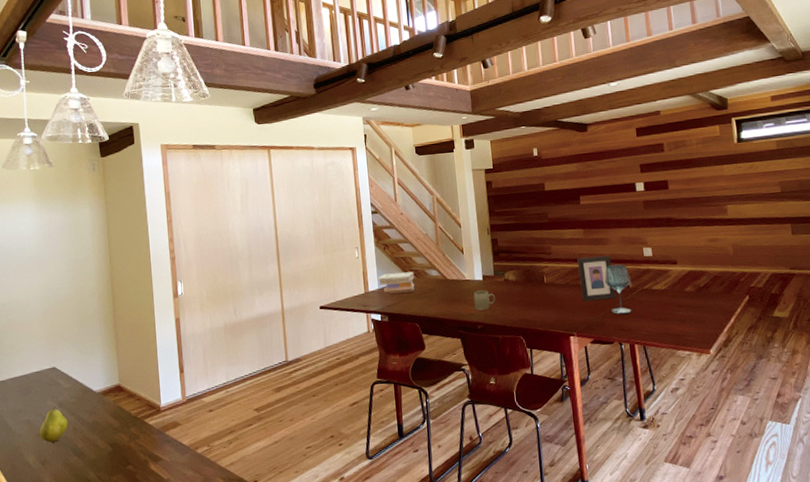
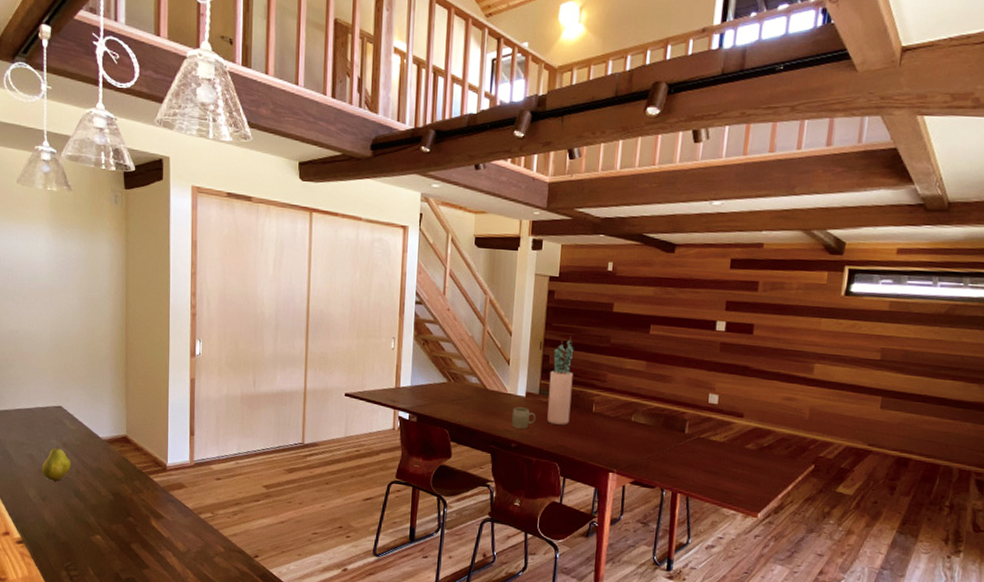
books: present [377,271,415,295] -> none [411,371,452,397]
vase: none [500,218,526,301] -> present [547,336,574,425]
picture frame: present [577,255,616,302] -> none [630,391,671,442]
wine glass: present [604,264,632,315] -> none [659,406,689,460]

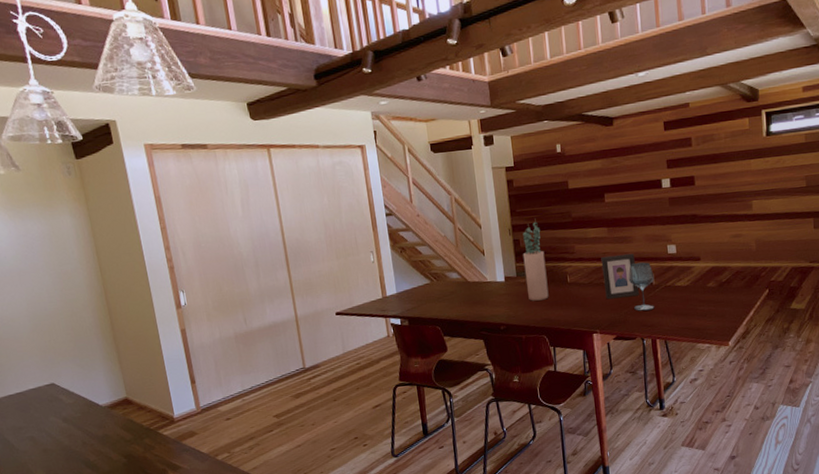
fruit: present [42,445,71,481] -> none [45,422,76,458]
mug: present [511,407,536,429] -> none [495,291,518,312]
picture frame: none [630,391,671,442] -> present [601,253,639,300]
wine glass: none [659,406,689,460] -> present [628,262,655,311]

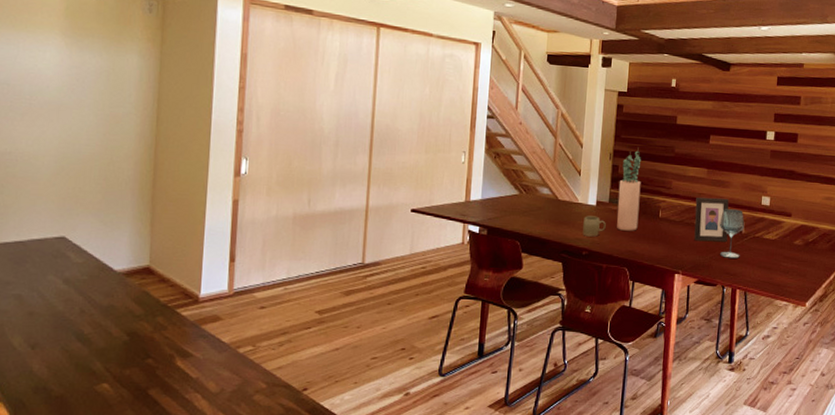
mug: none [495,291,518,312] -> present [582,215,606,237]

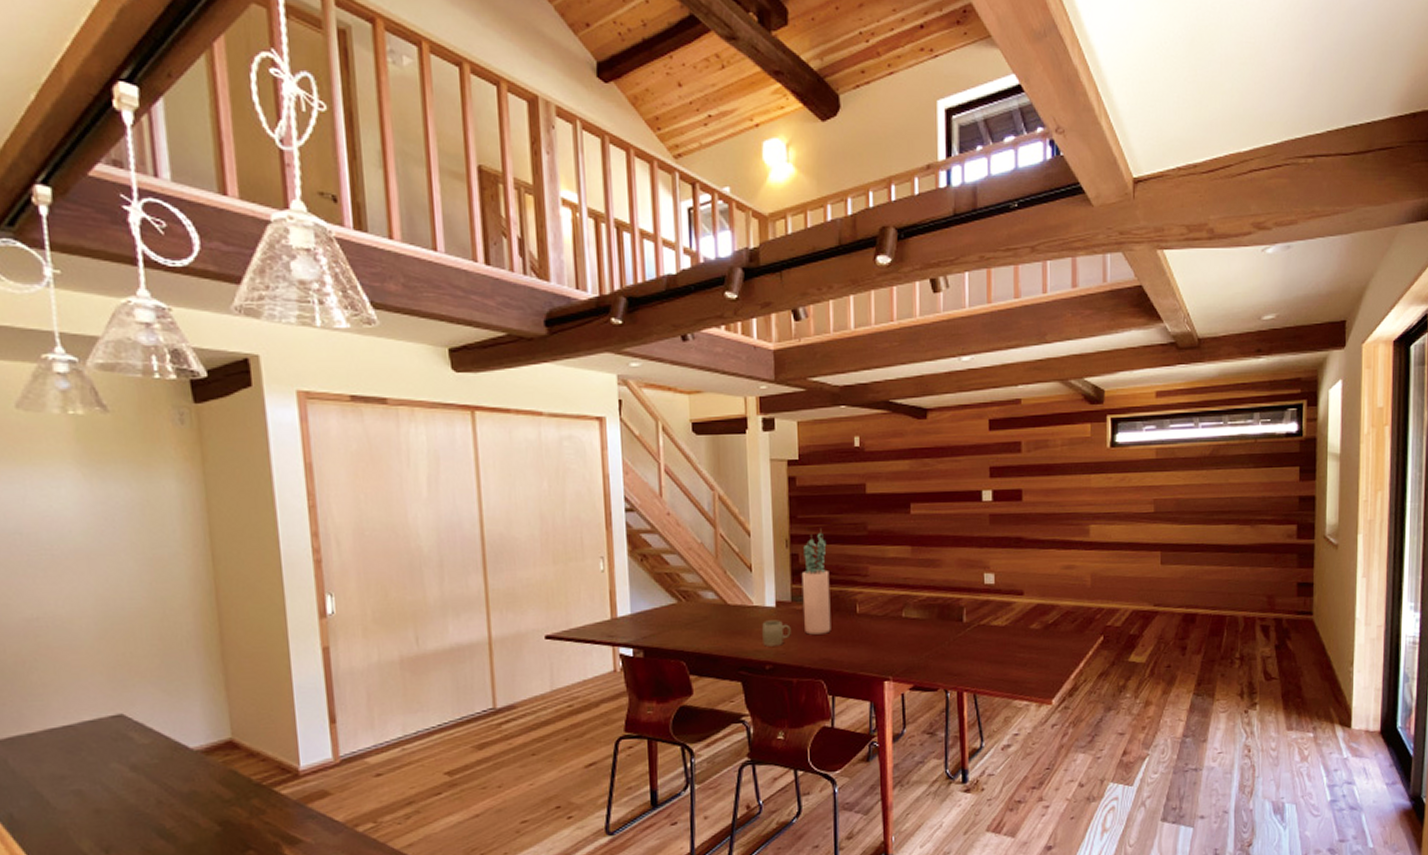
picture frame: present [694,197,729,242] -> none [900,580,945,638]
wine glass: present [719,209,745,258] -> none [933,593,966,655]

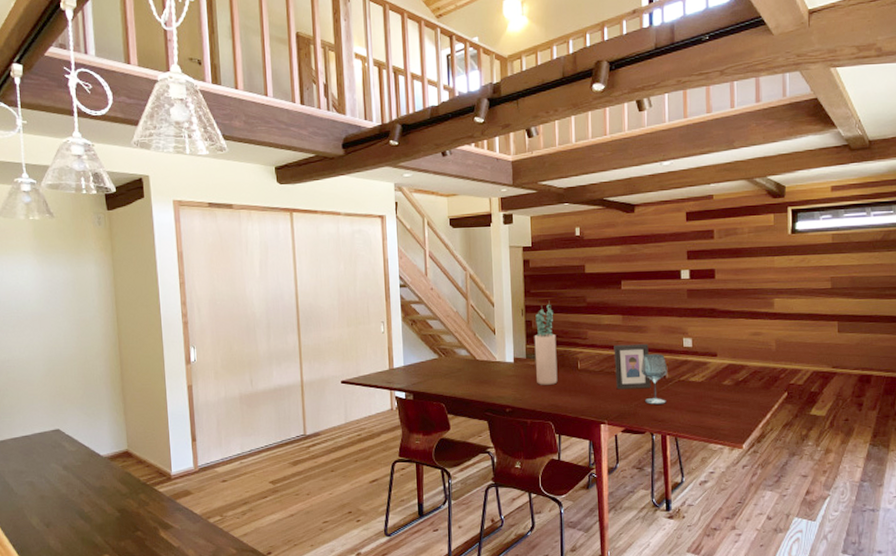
mug: present [761,620,791,647] -> none [502,373,526,394]
picture frame: none [900,580,945,638] -> present [614,343,651,390]
wine glass: none [933,593,966,655] -> present [640,354,668,405]

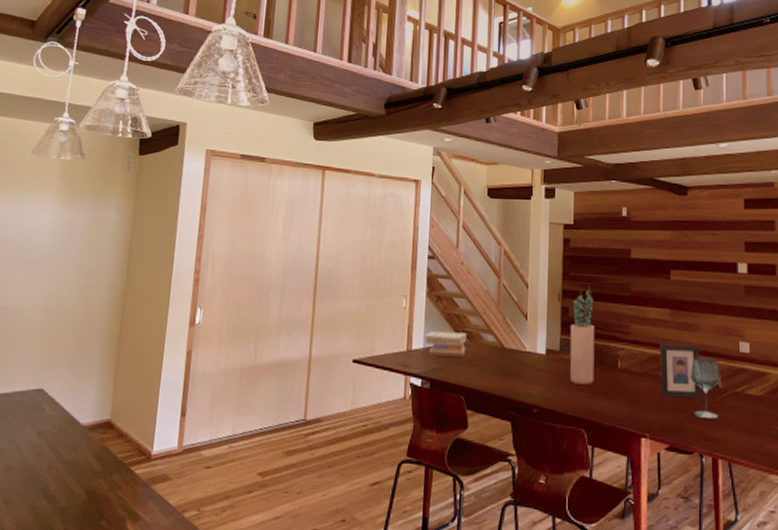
books: none [403,350,443,373] -> present [423,331,467,358]

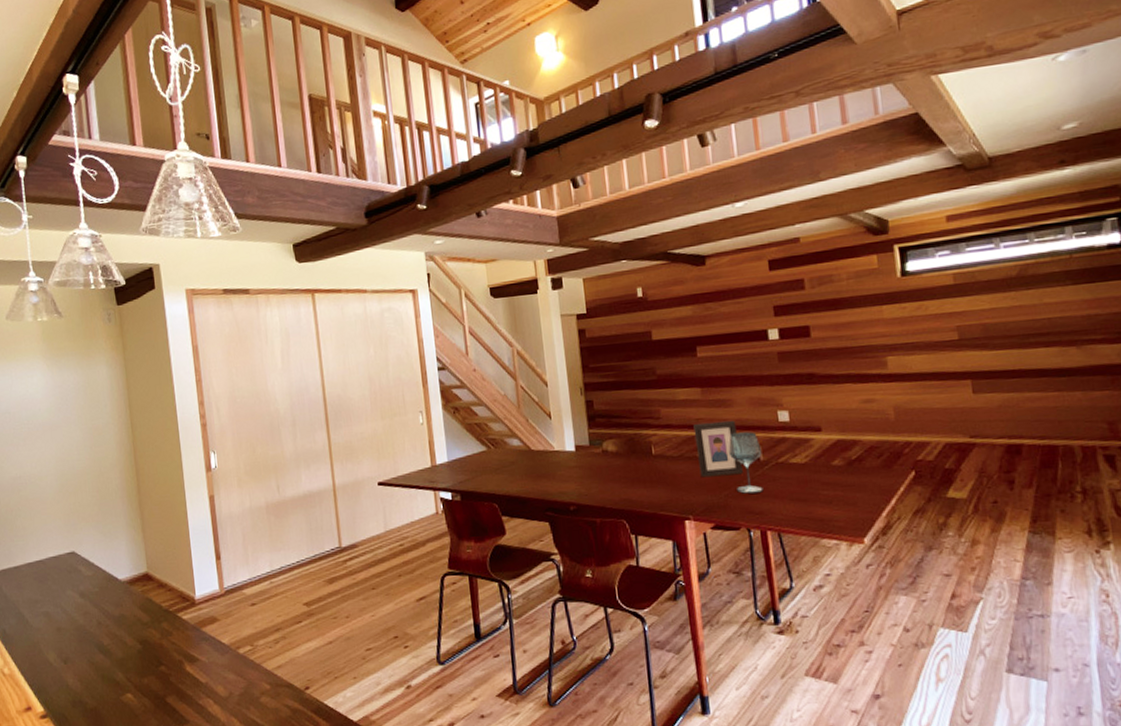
books: present [423,331,467,358] -> none [446,440,493,469]
vase: present [569,286,595,385] -> none [597,375,629,477]

